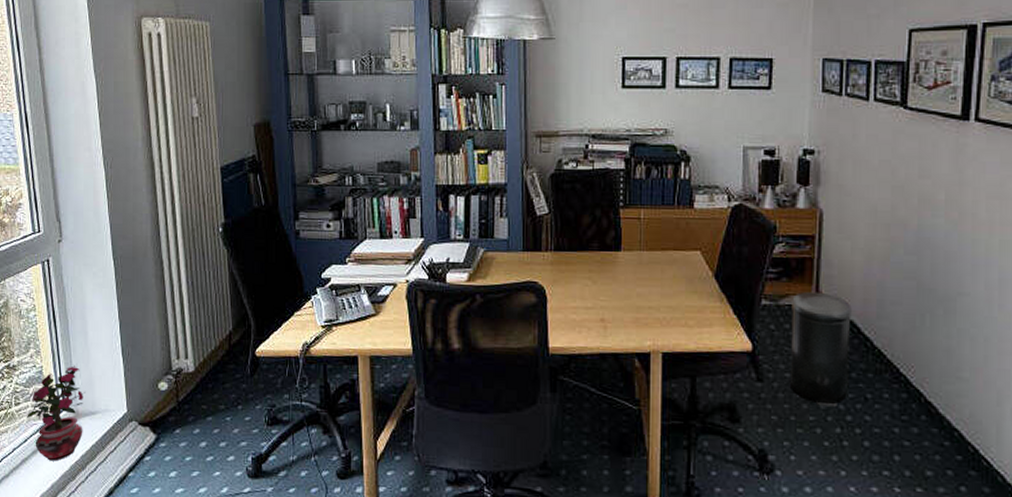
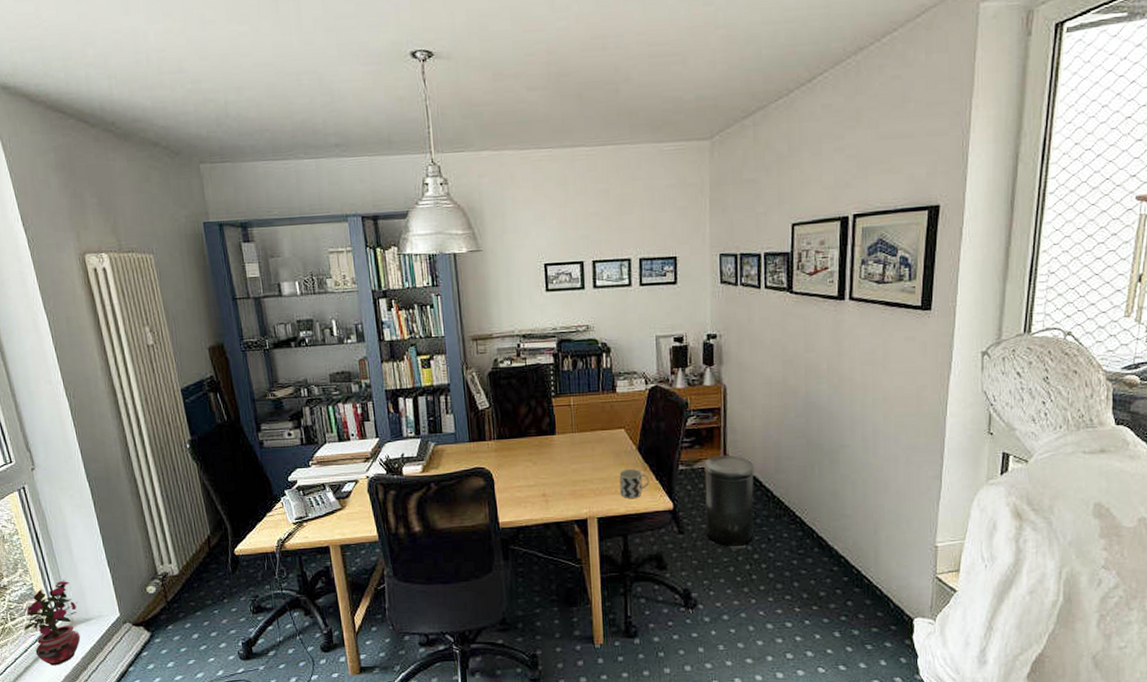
cup: none [691,298,725,334] -> present [619,468,649,499]

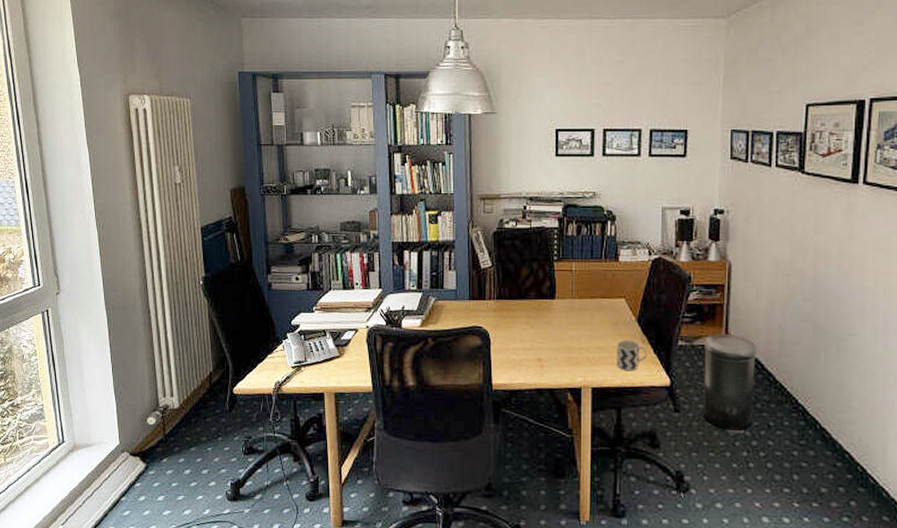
potted flower: present [22,579,81,666] -> none [29,402,82,488]

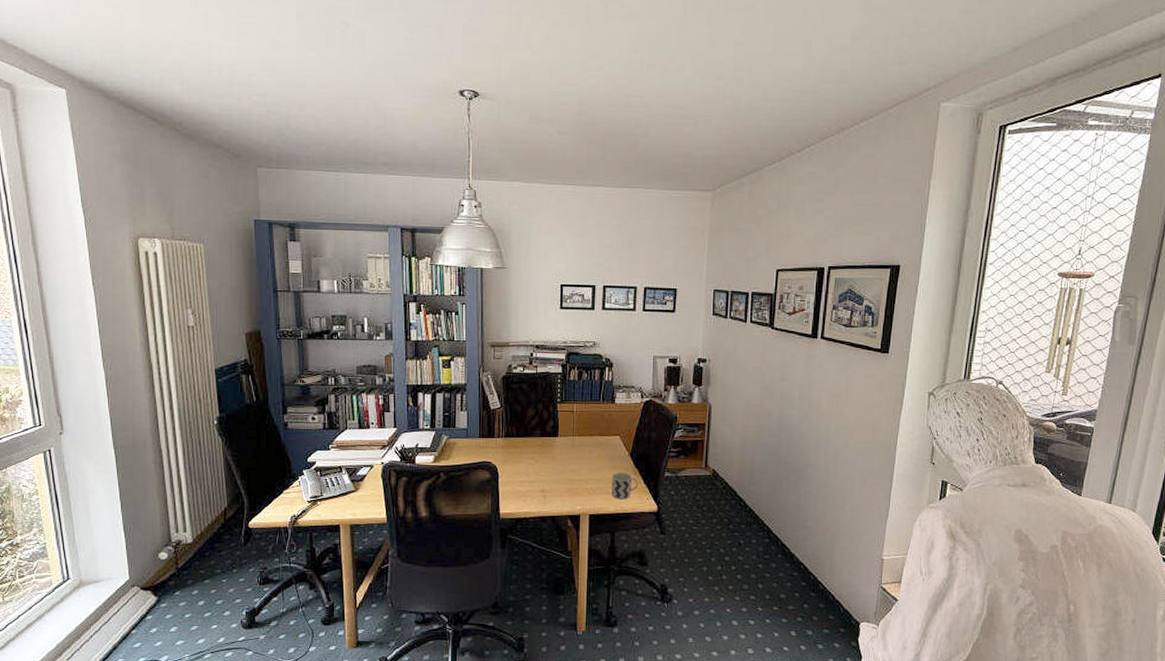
pedal bin: present [702,333,756,435] -> none [684,465,731,552]

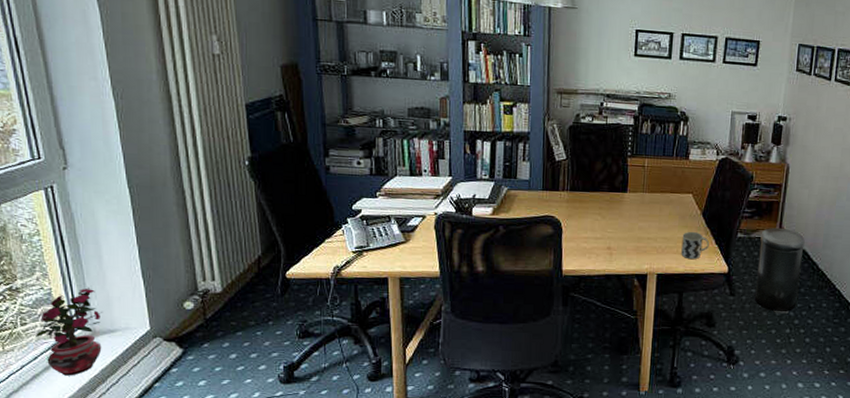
potted flower: none [30,540,89,624] -> present [34,286,103,376]
pedal bin: none [684,465,731,552] -> present [754,227,805,315]

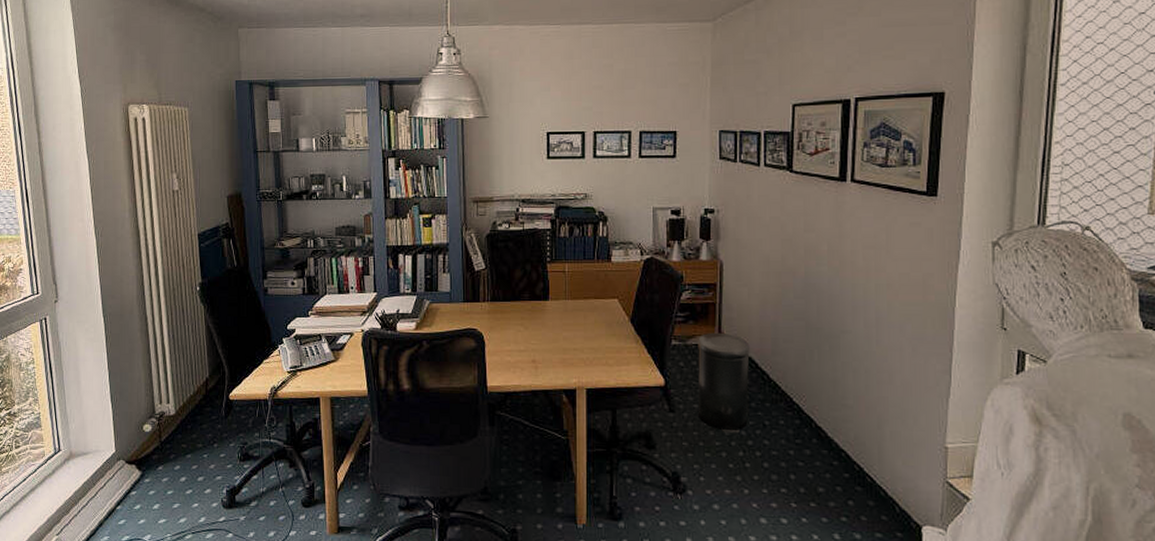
potted flower: present [34,286,103,376] -> none [25,410,79,498]
cup: present [681,231,709,260] -> none [611,340,640,372]

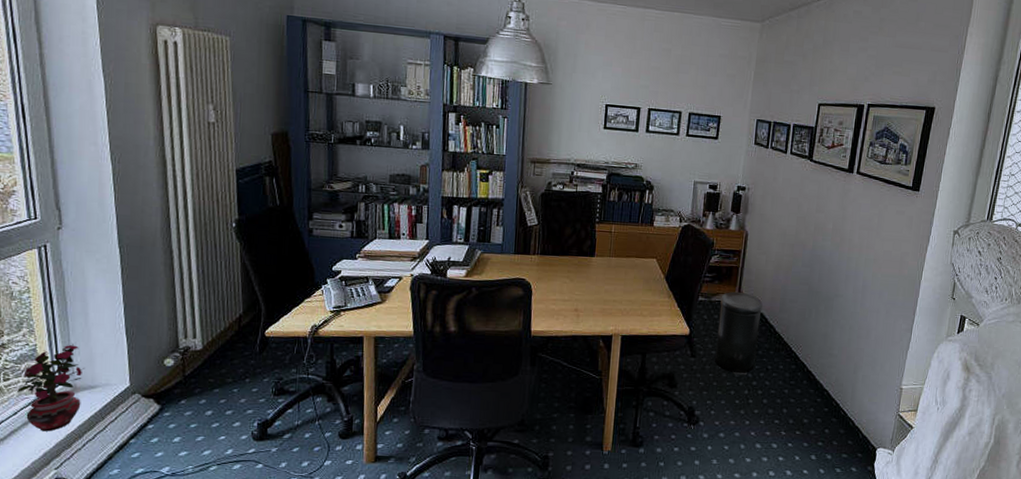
potted flower: none [25,410,79,498] -> present [16,343,85,432]

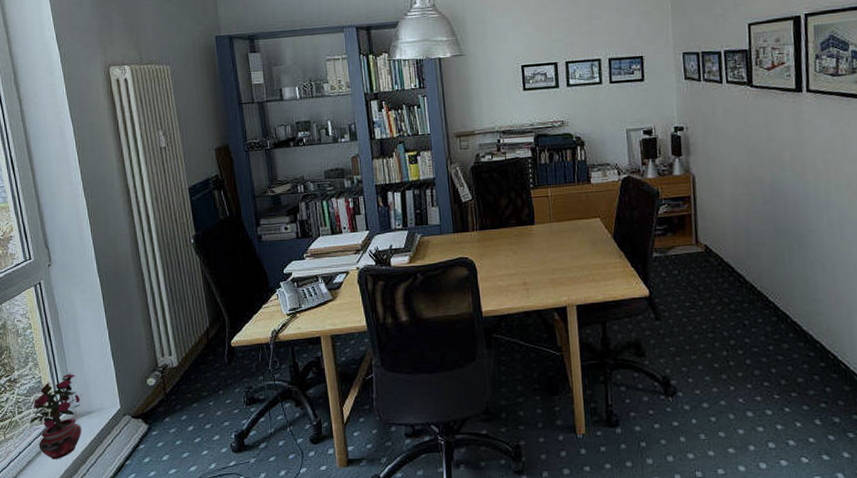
pedal bin: present [714,291,763,376] -> none [677,241,729,336]

